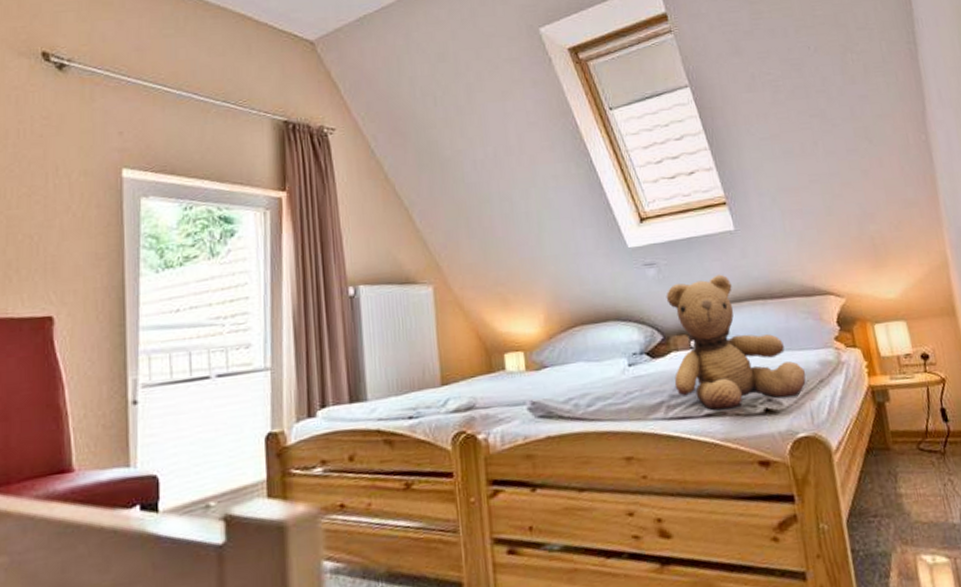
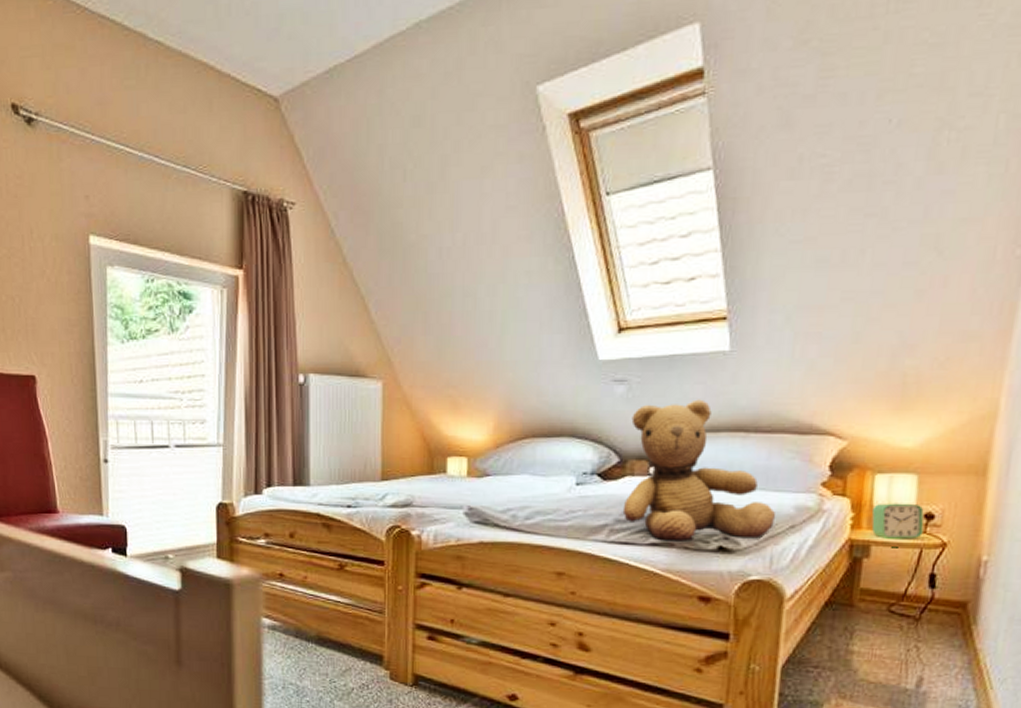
alarm clock: none [880,346,925,382] -> present [871,503,924,539]

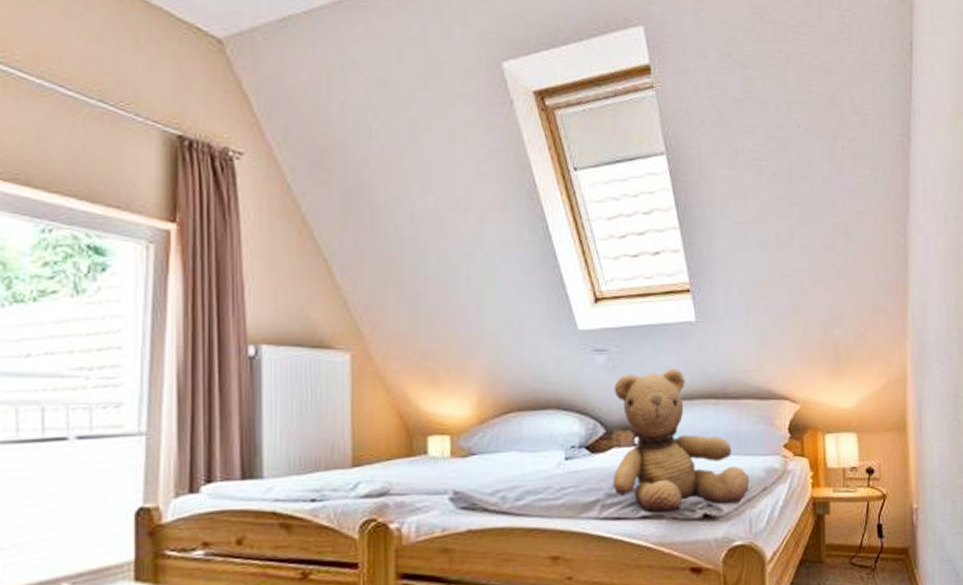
alarm clock: present [871,503,924,539] -> none [827,459,867,495]

